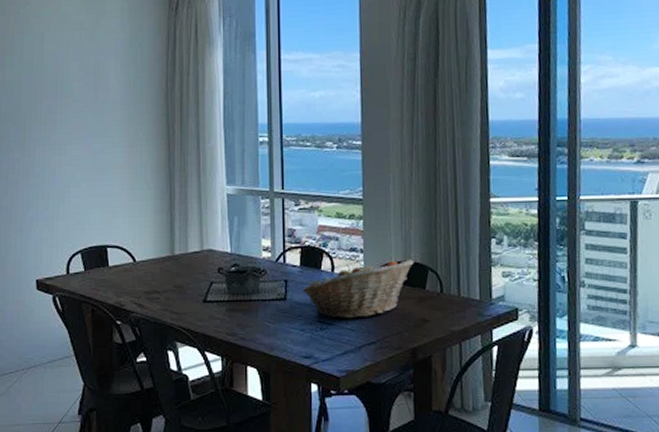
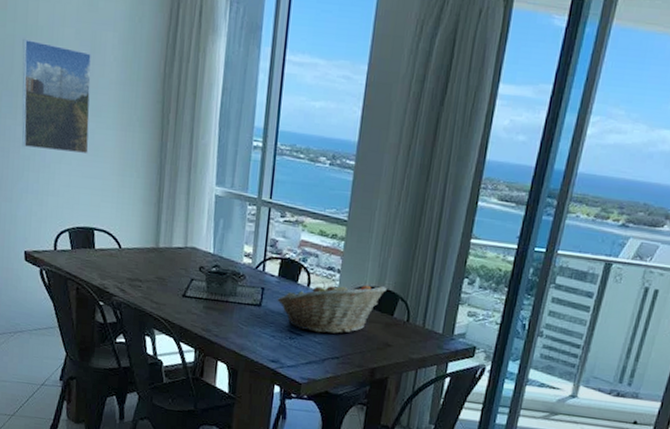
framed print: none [29,77,97,177] -> present [21,38,92,155]

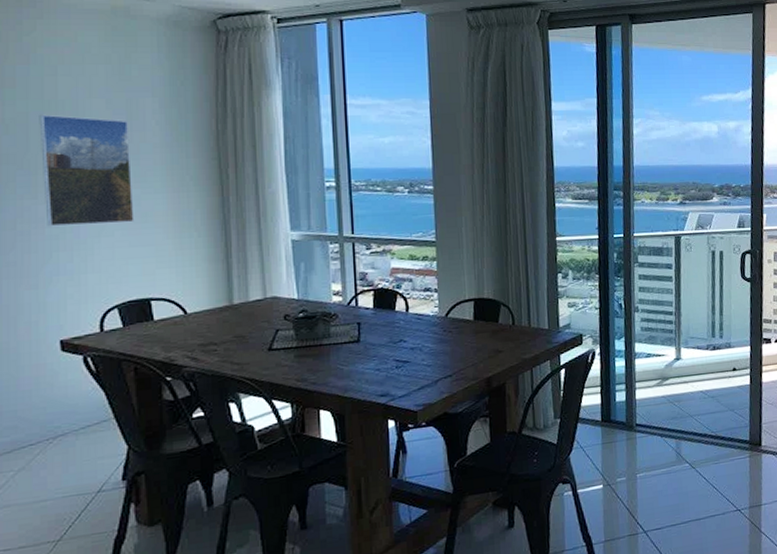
fruit basket: present [277,281,387,334] -> none [376,295,487,356]

